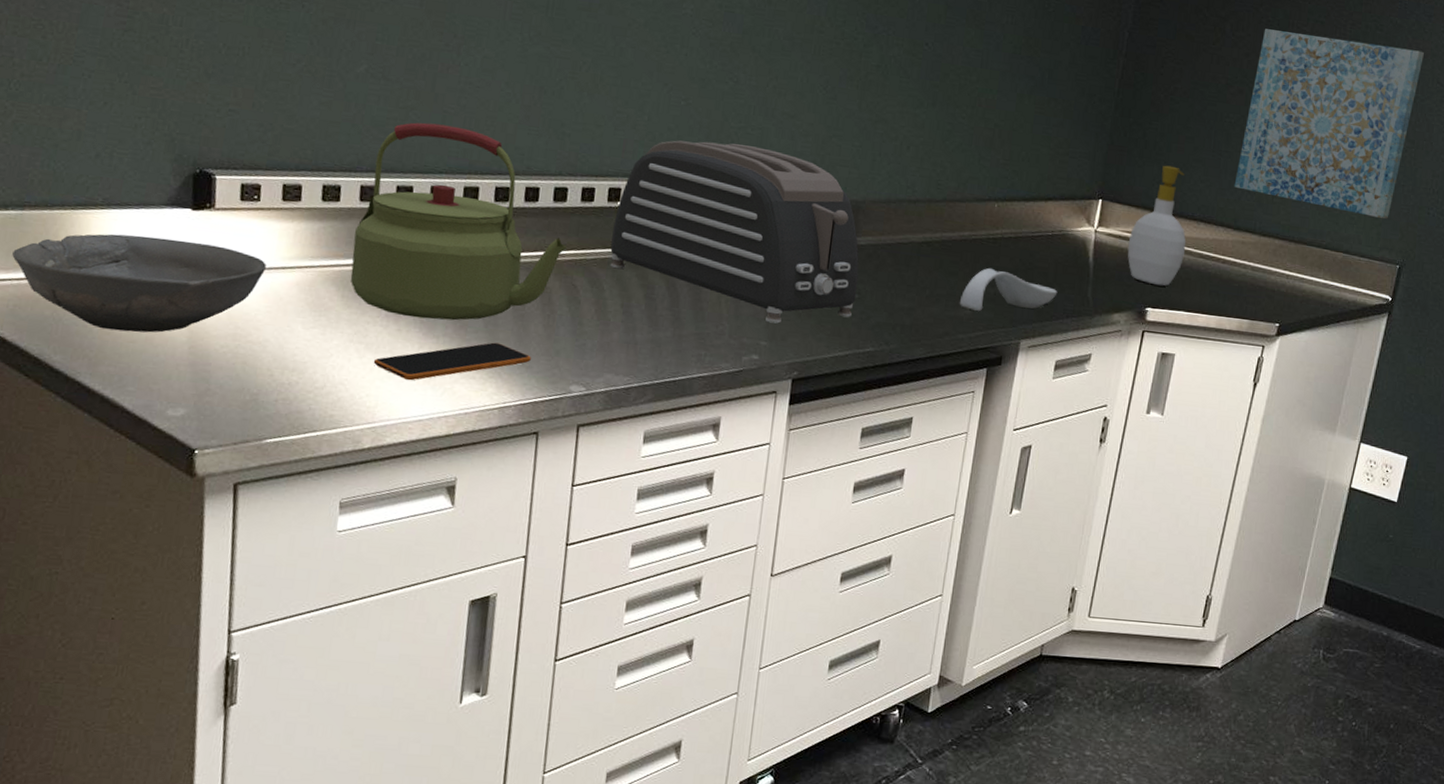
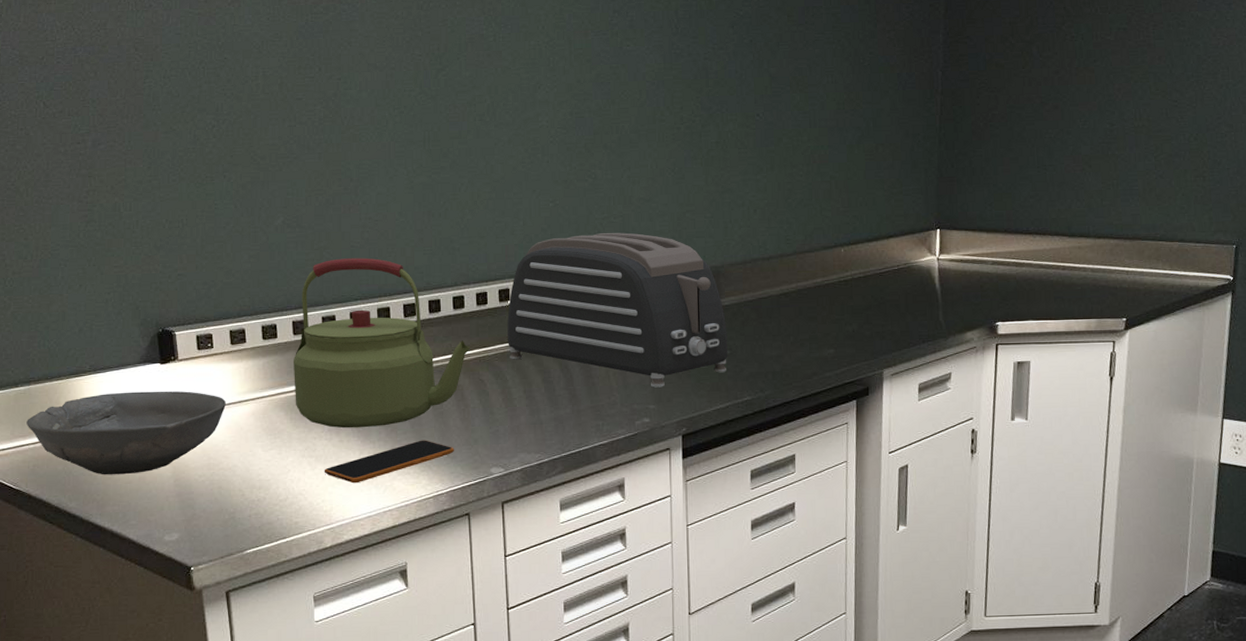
spoon rest: present [959,267,1058,311] -> none [822,308,911,349]
soap bottle: present [1127,165,1187,286] -> none [970,187,1026,300]
wall art: present [1234,29,1424,219] -> none [1063,39,1230,204]

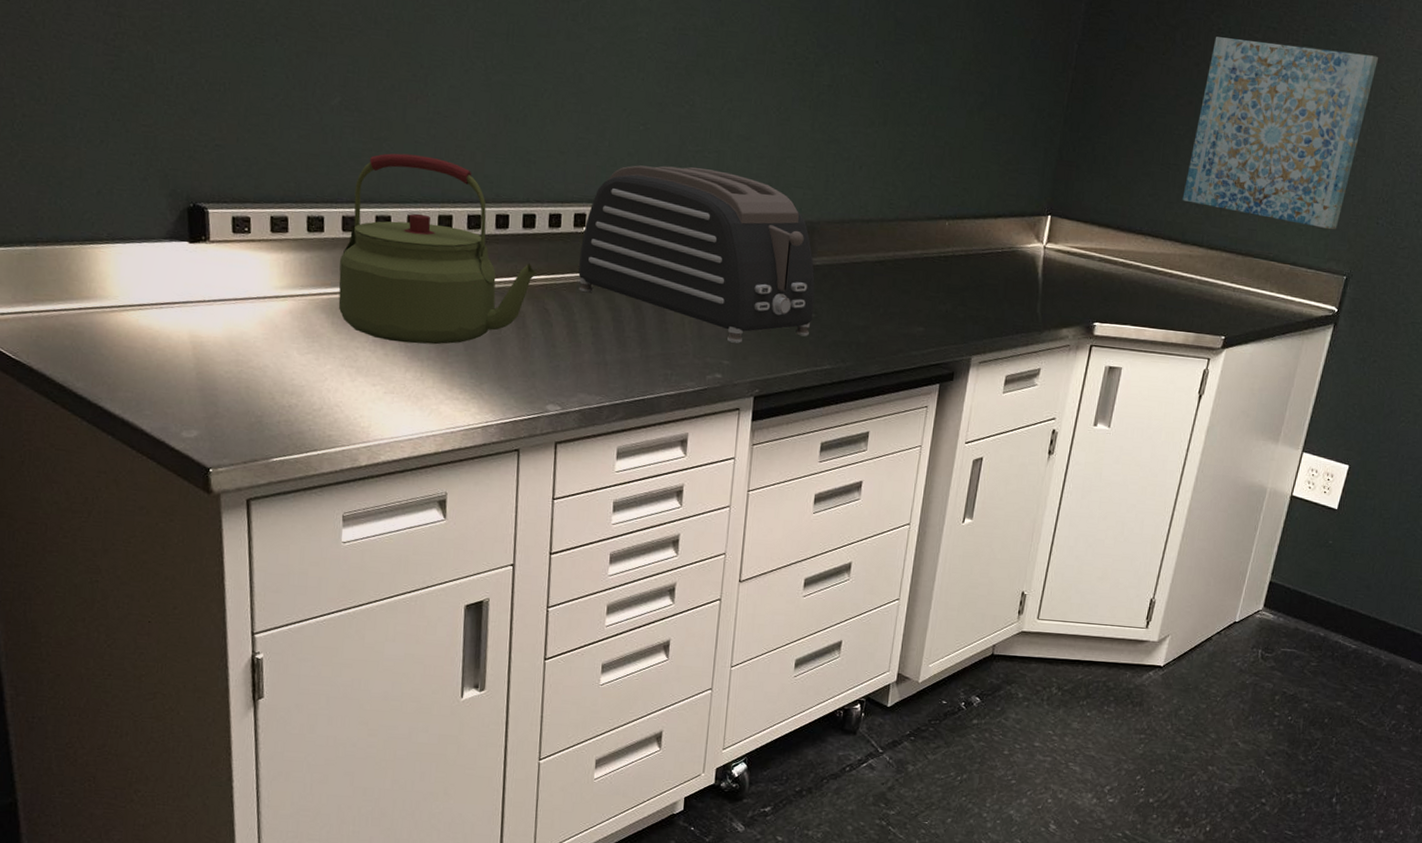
bowl: present [26,391,226,475] -> none [31,267,261,360]
smartphone: present [324,440,454,484] -> none [364,365,509,402]
wall art: none [1063,39,1230,204] -> present [1182,36,1378,230]

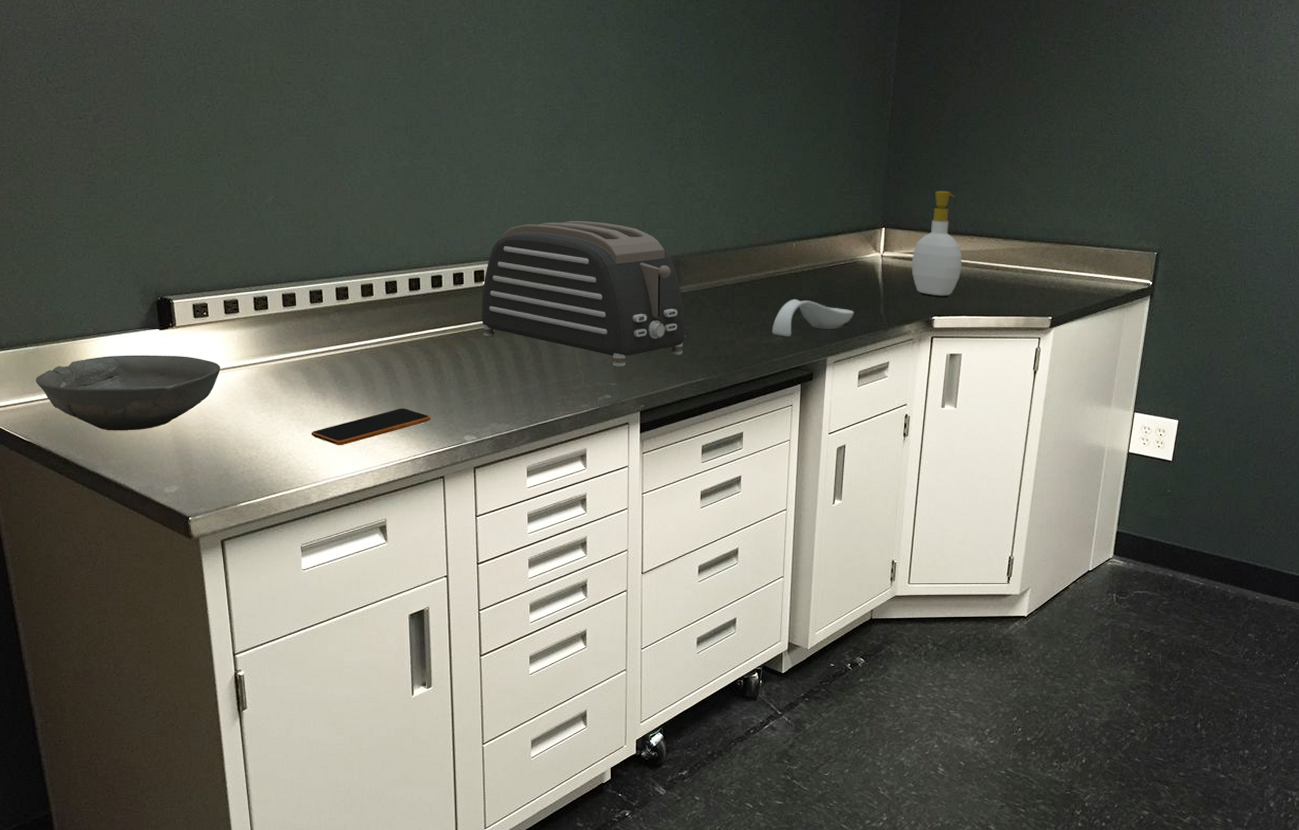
bowl: none [31,267,261,360] -> present [36,355,220,431]
kettle: present [338,153,537,345] -> none [283,236,447,395]
smartphone: none [364,365,509,402] -> present [311,408,431,446]
spoon rest: none [912,285,1008,328] -> present [771,298,854,336]
soap bottle: none [1075,179,1134,301] -> present [911,190,963,297]
wall art: present [1182,36,1378,230] -> none [1000,56,1164,213]

